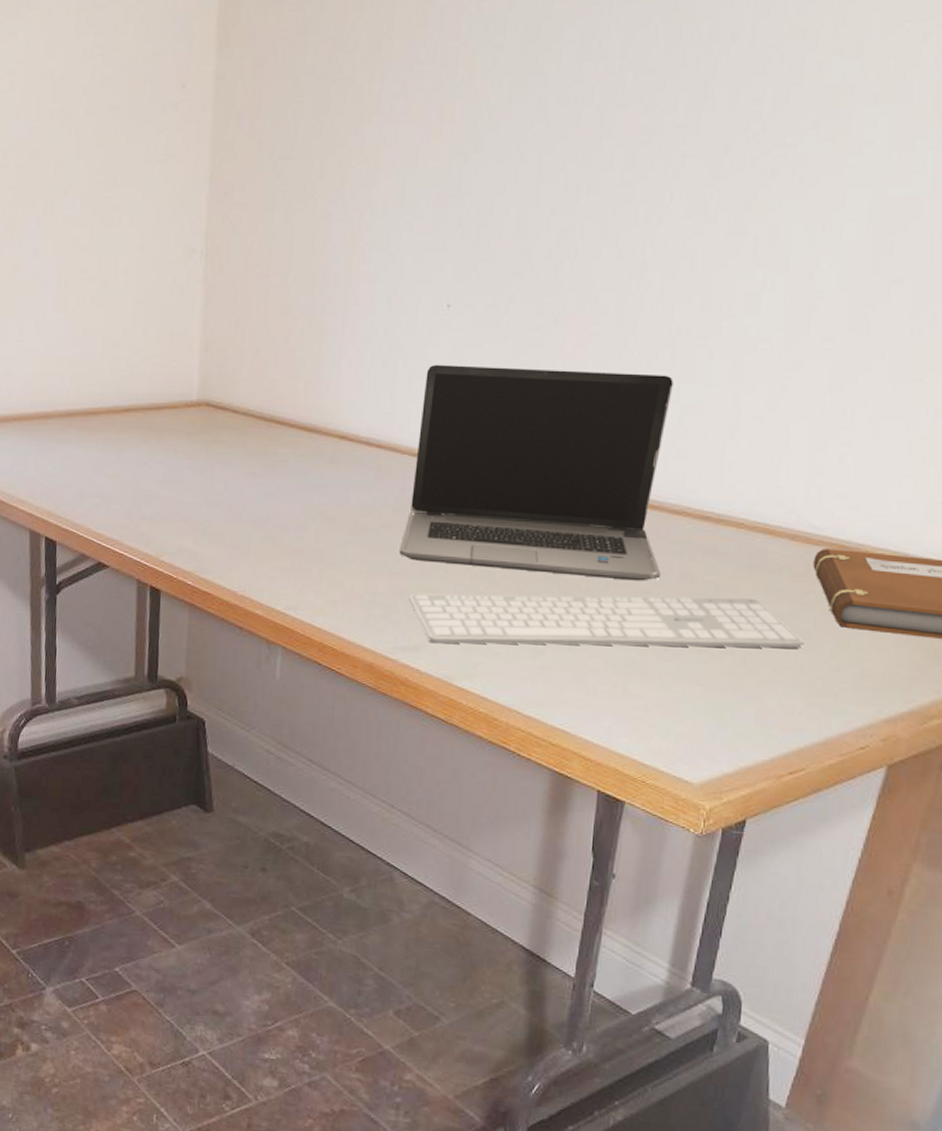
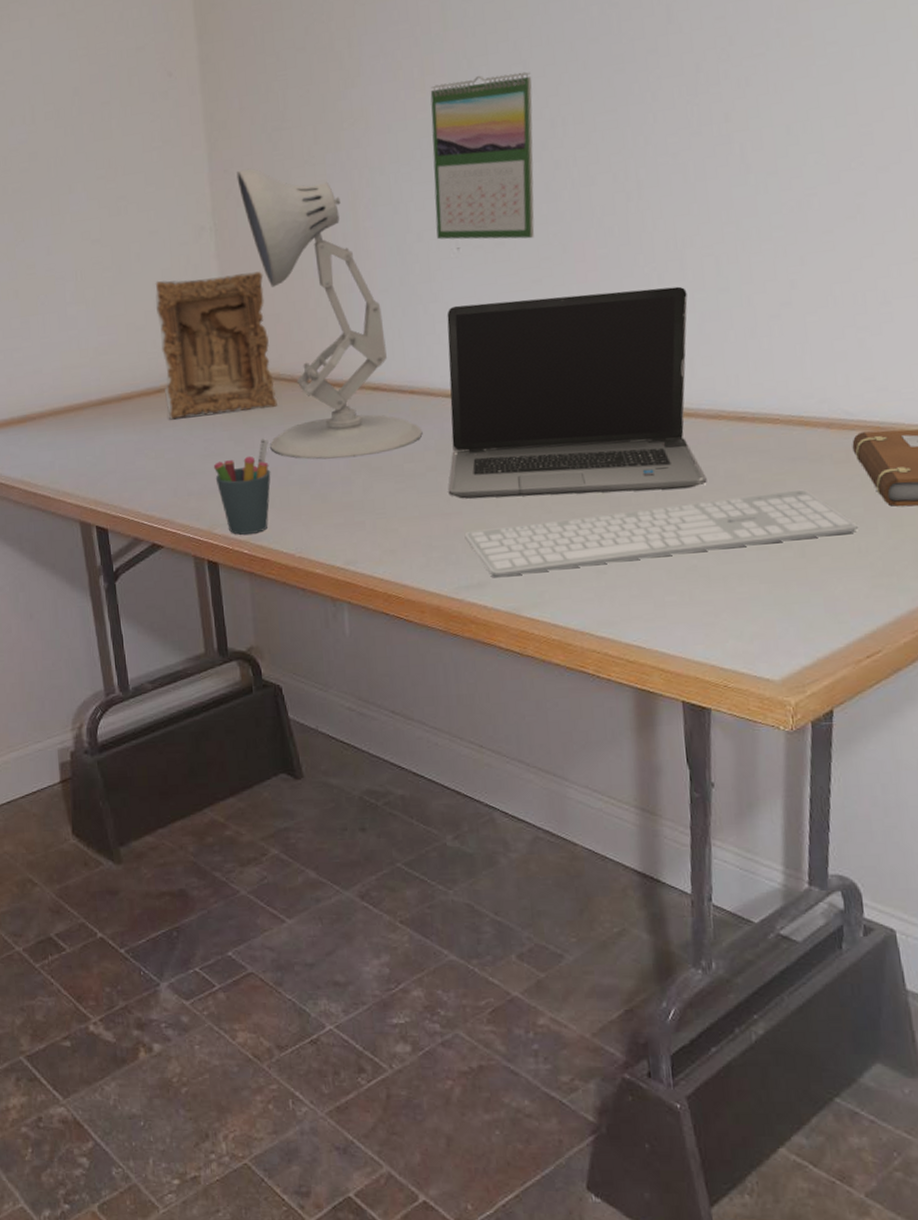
picture frame: none [132,298,248,443] -> present [155,271,277,421]
pen holder: none [169,473,228,566] -> present [213,438,271,535]
desk lamp: none [229,195,384,504] -> present [236,168,423,460]
calendar: none [429,128,553,306] -> present [430,71,535,240]

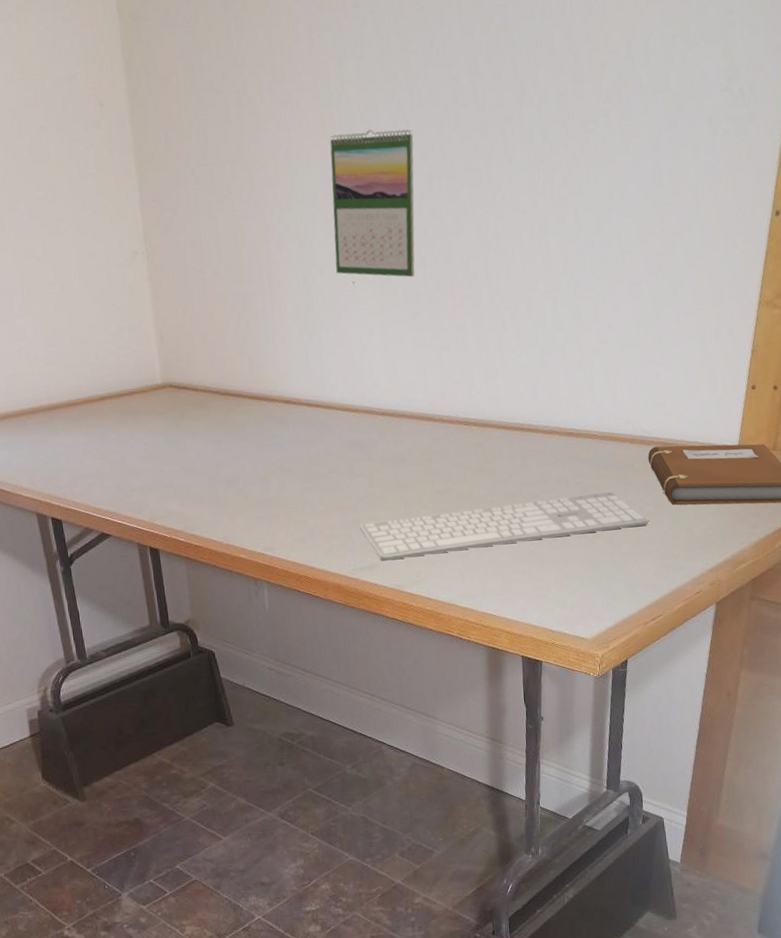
picture frame: present [155,271,277,421] -> none [95,294,205,426]
pen holder: present [213,438,271,535] -> none [152,443,202,526]
desk lamp: present [236,168,423,460] -> none [164,199,326,462]
laptop computer: present [447,286,707,499] -> none [344,324,543,497]

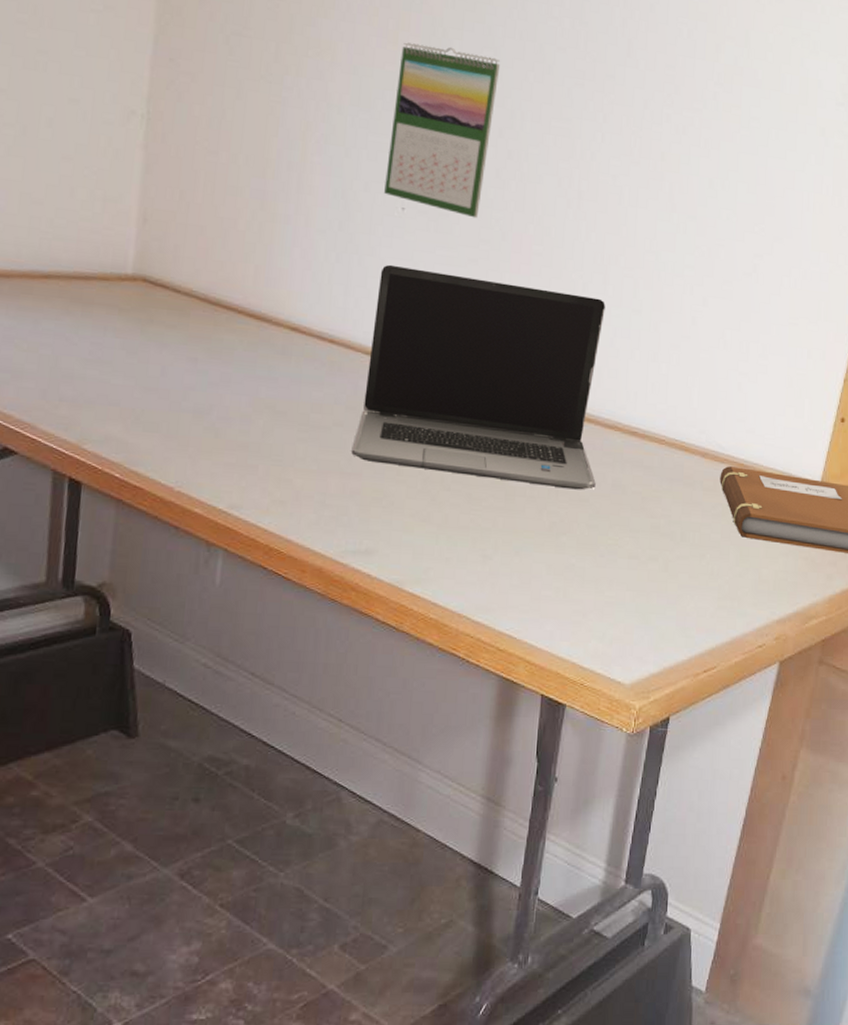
laptop computer: none [344,324,543,497] -> present [351,264,605,490]
keyboard: present [359,491,649,561] -> none [360,495,714,556]

